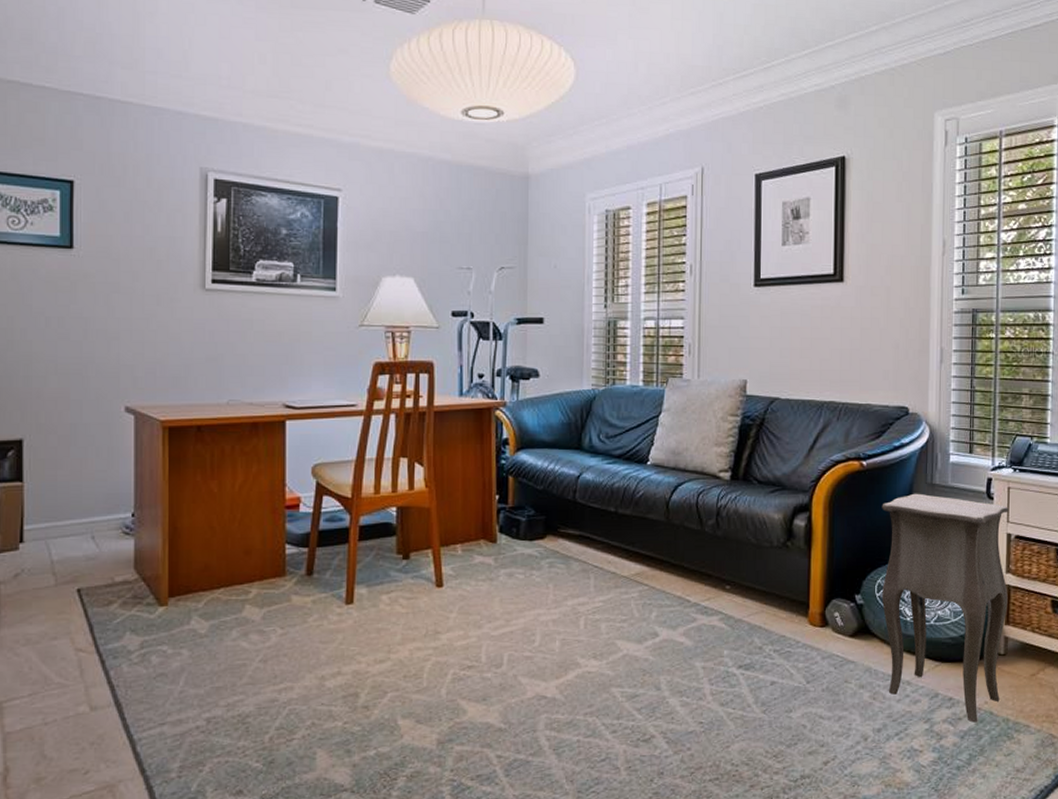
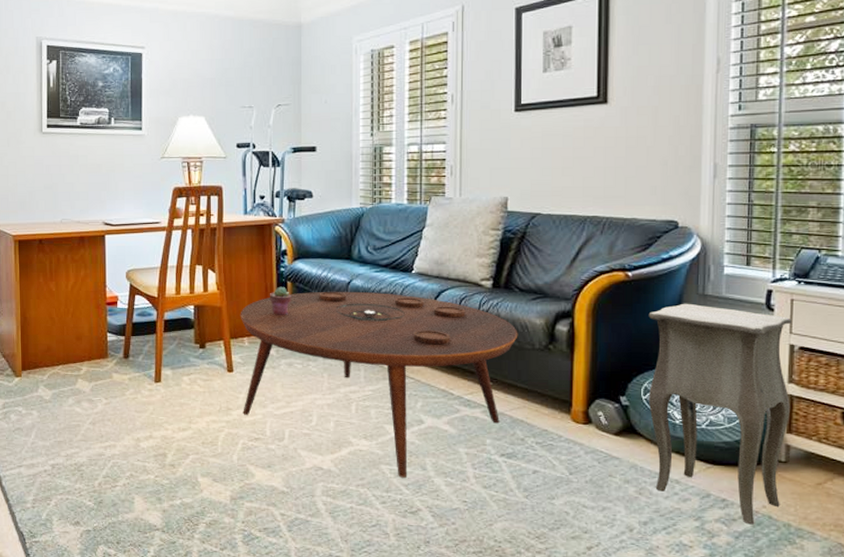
coffee table: none [452,486,757,701] -> present [240,291,518,478]
potted succulent: none [487,482,513,516] -> present [269,286,291,315]

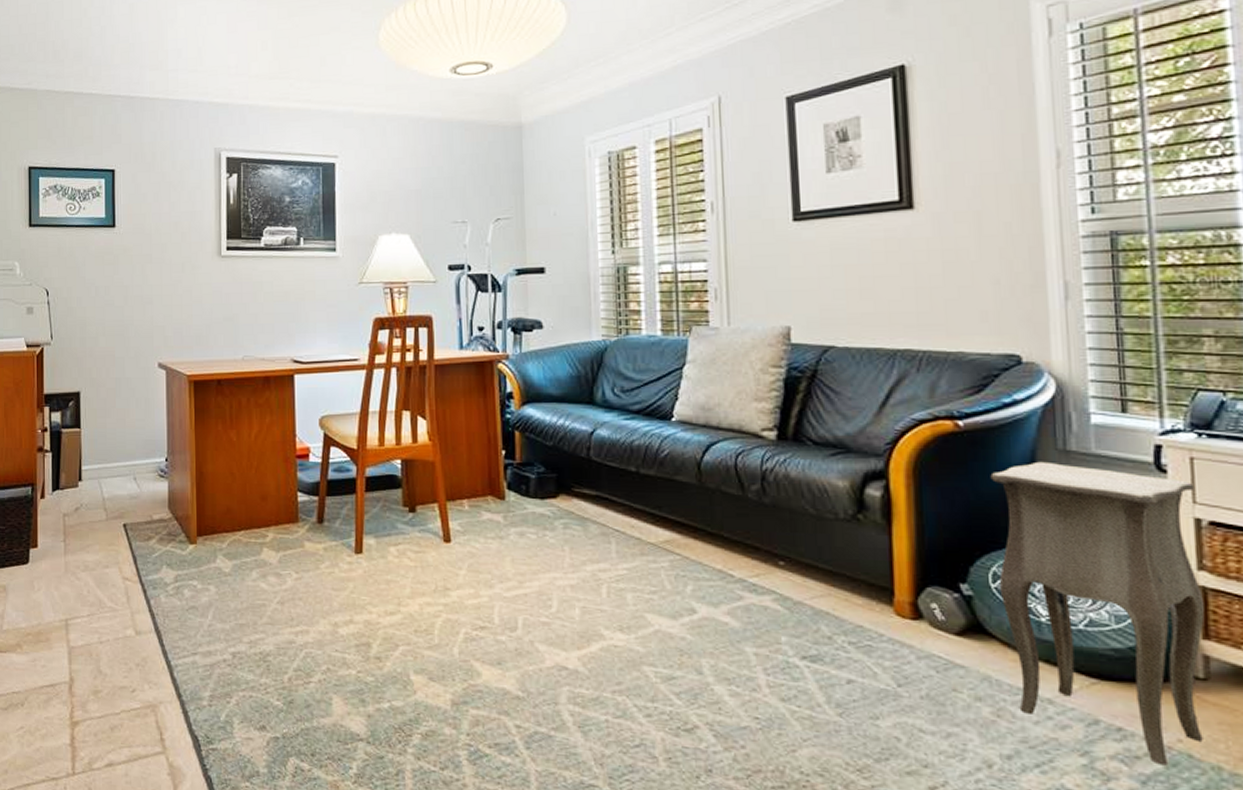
coffee table: present [240,291,518,478] -> none [457,443,815,684]
potted succulent: present [269,286,291,315] -> none [493,437,521,472]

